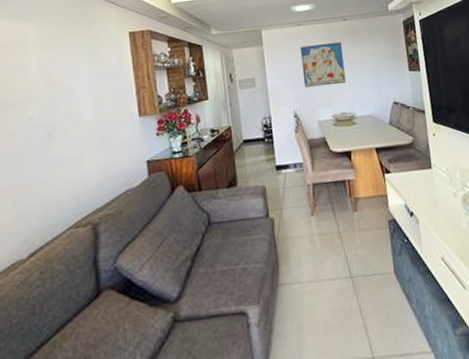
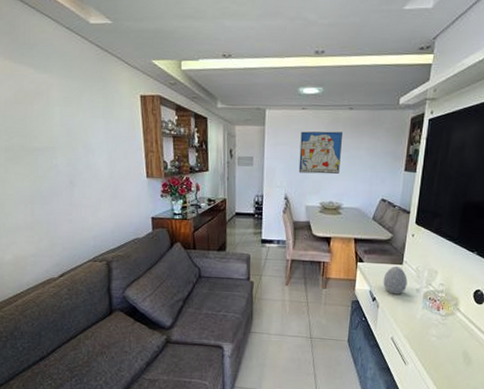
decorative egg: none [415,171,443,204] -> present [383,265,408,295]

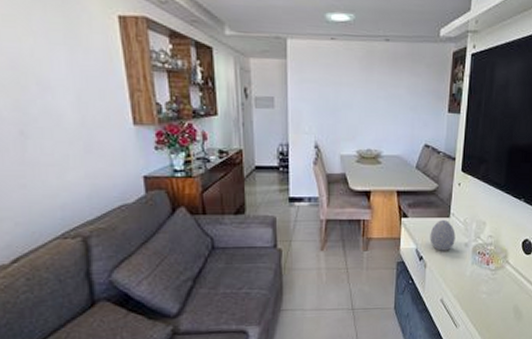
wall art: present [298,131,342,174] -> none [330,66,379,117]

